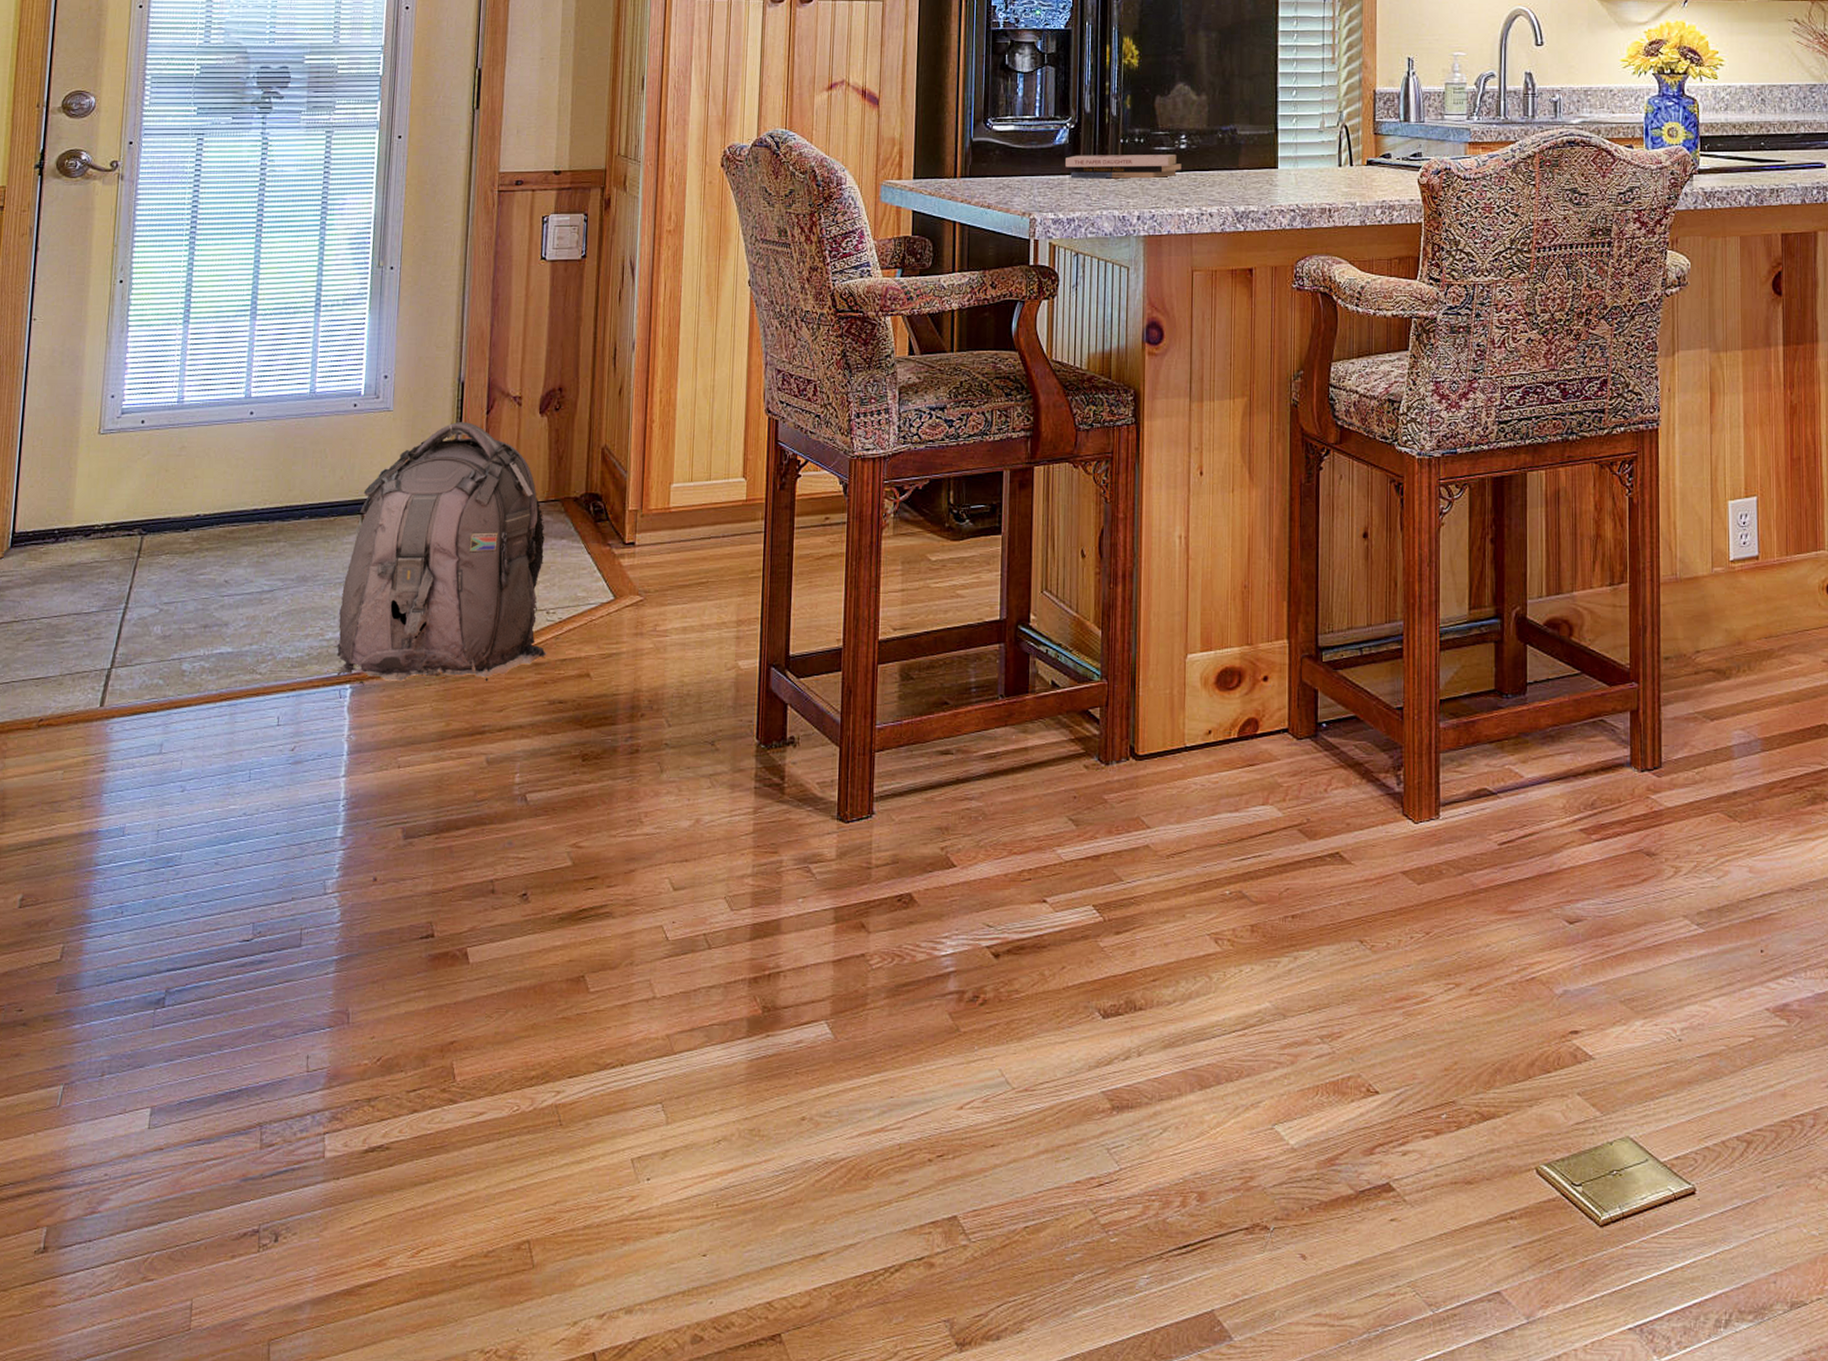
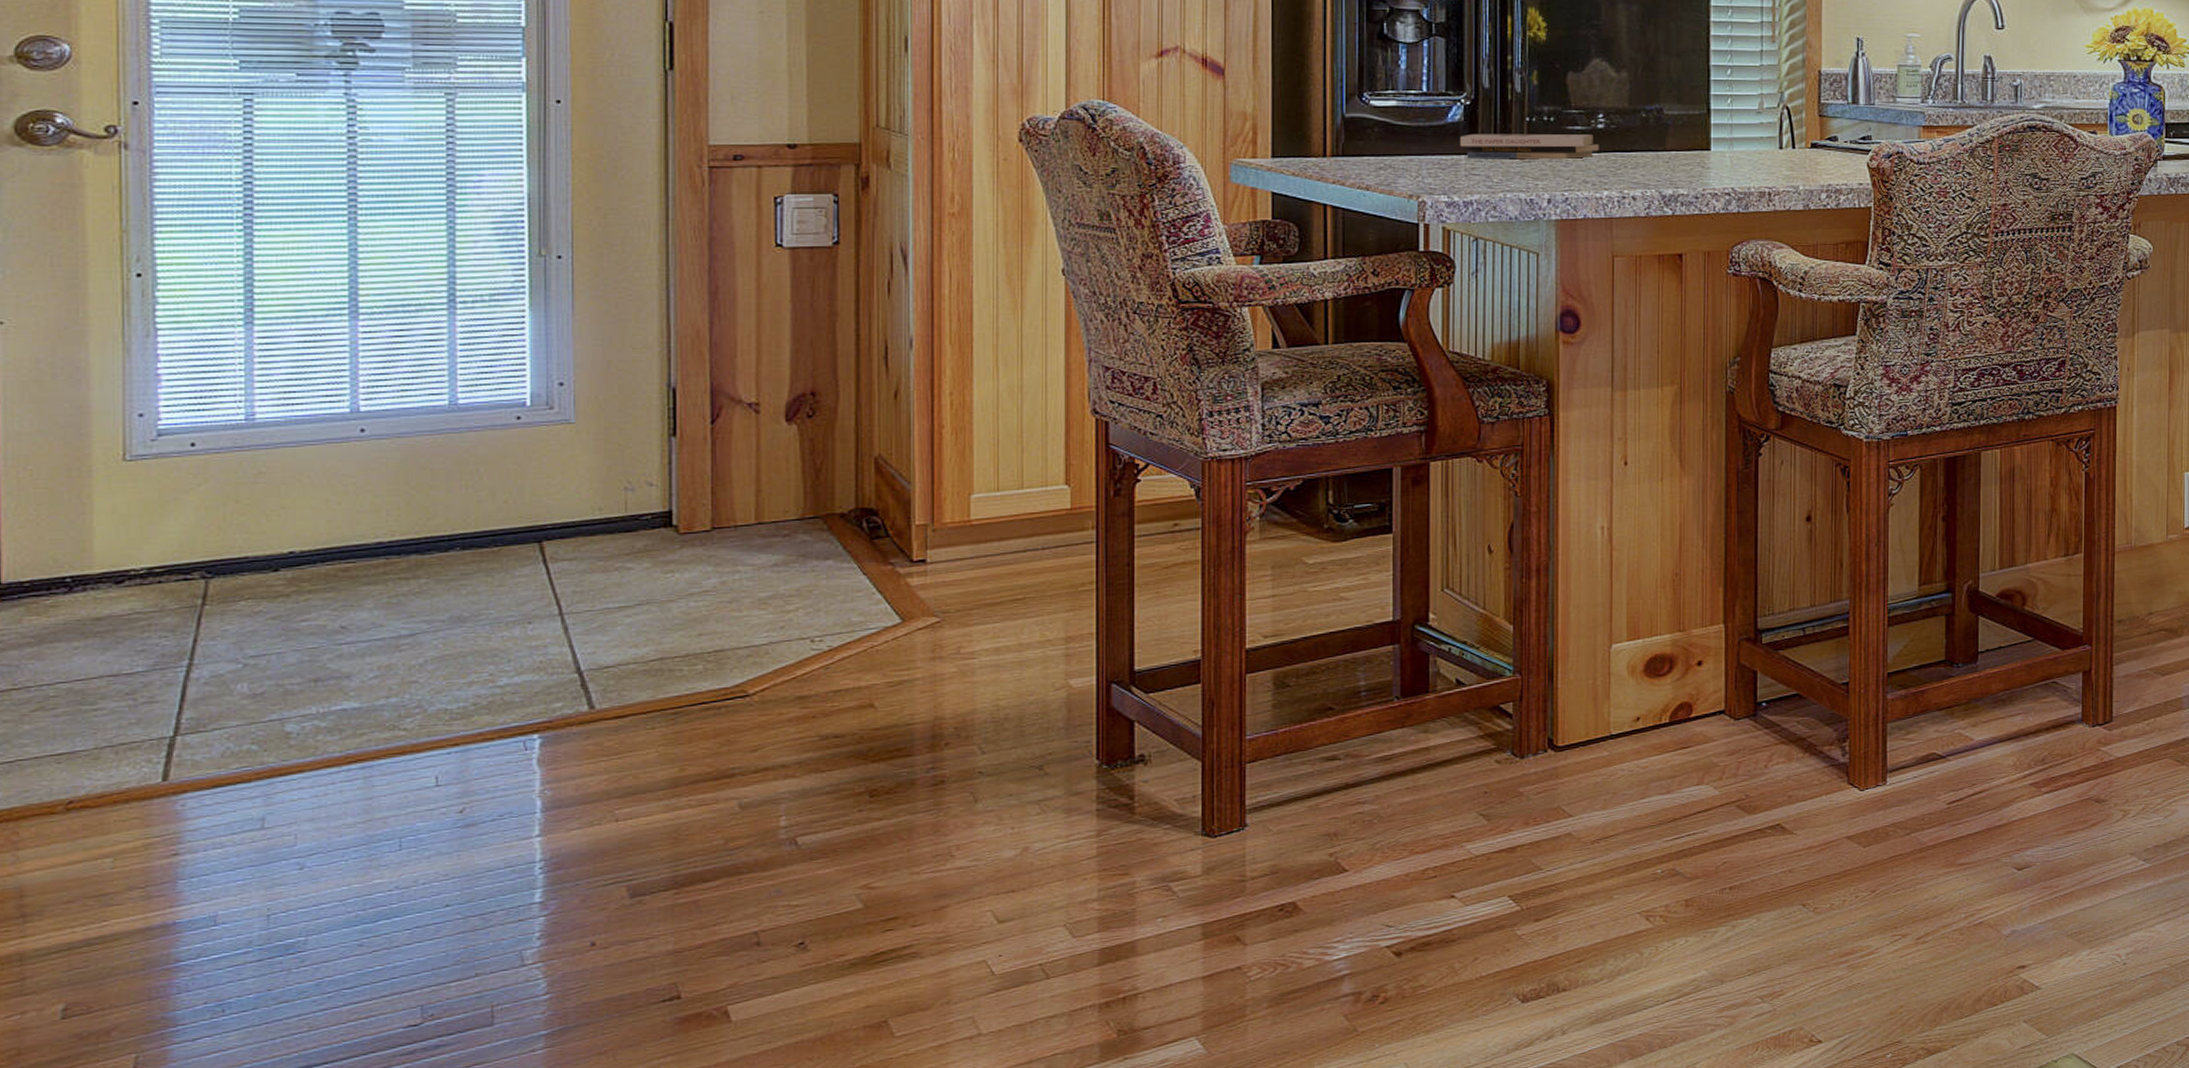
backpack: present [335,422,547,686] -> none [513,433,814,735]

